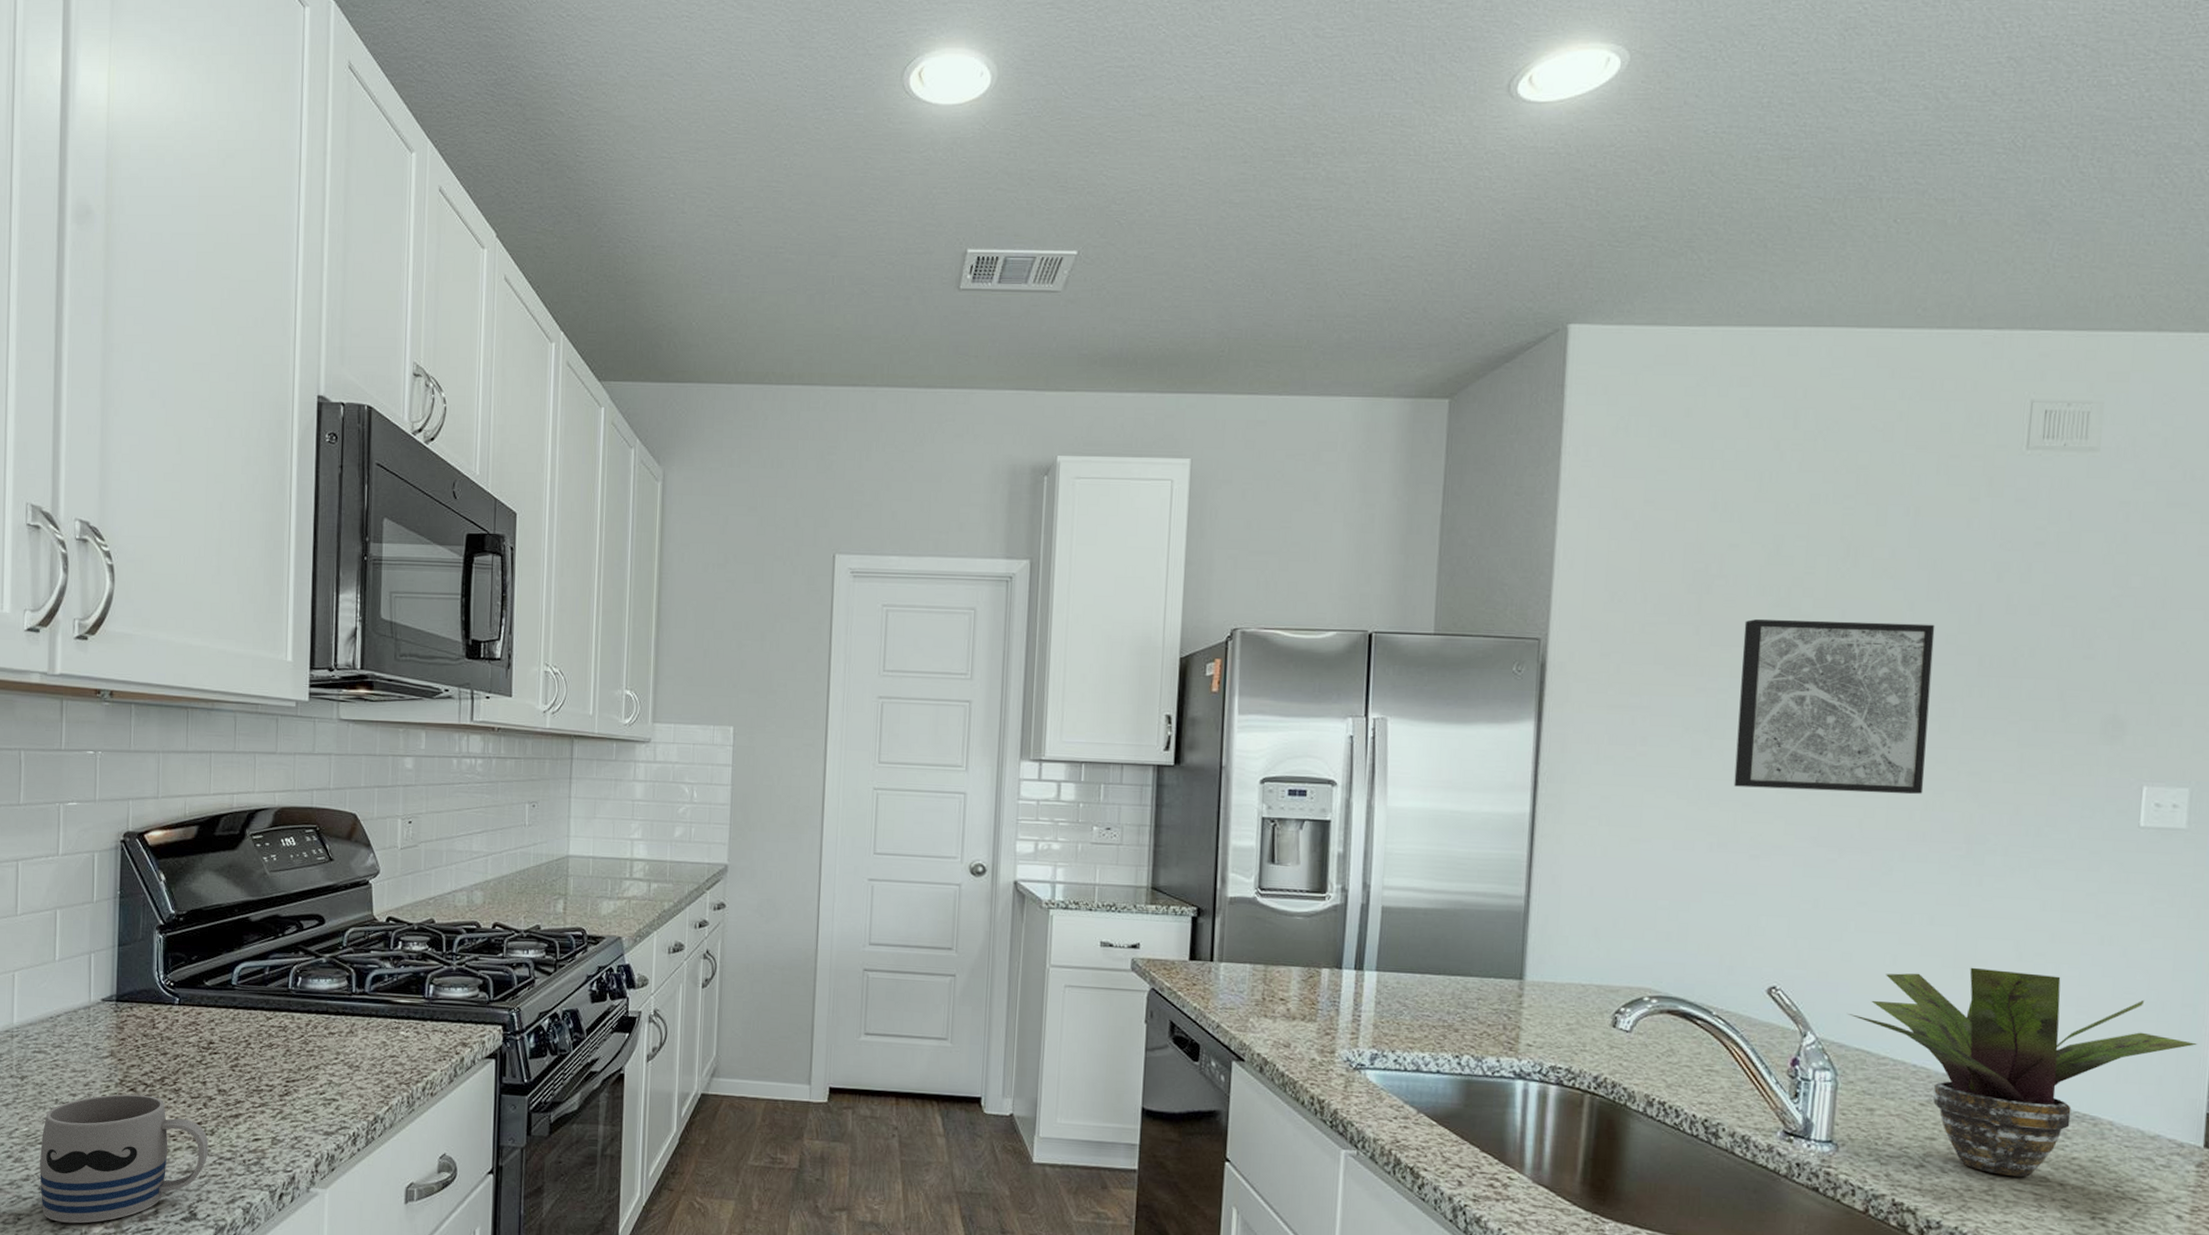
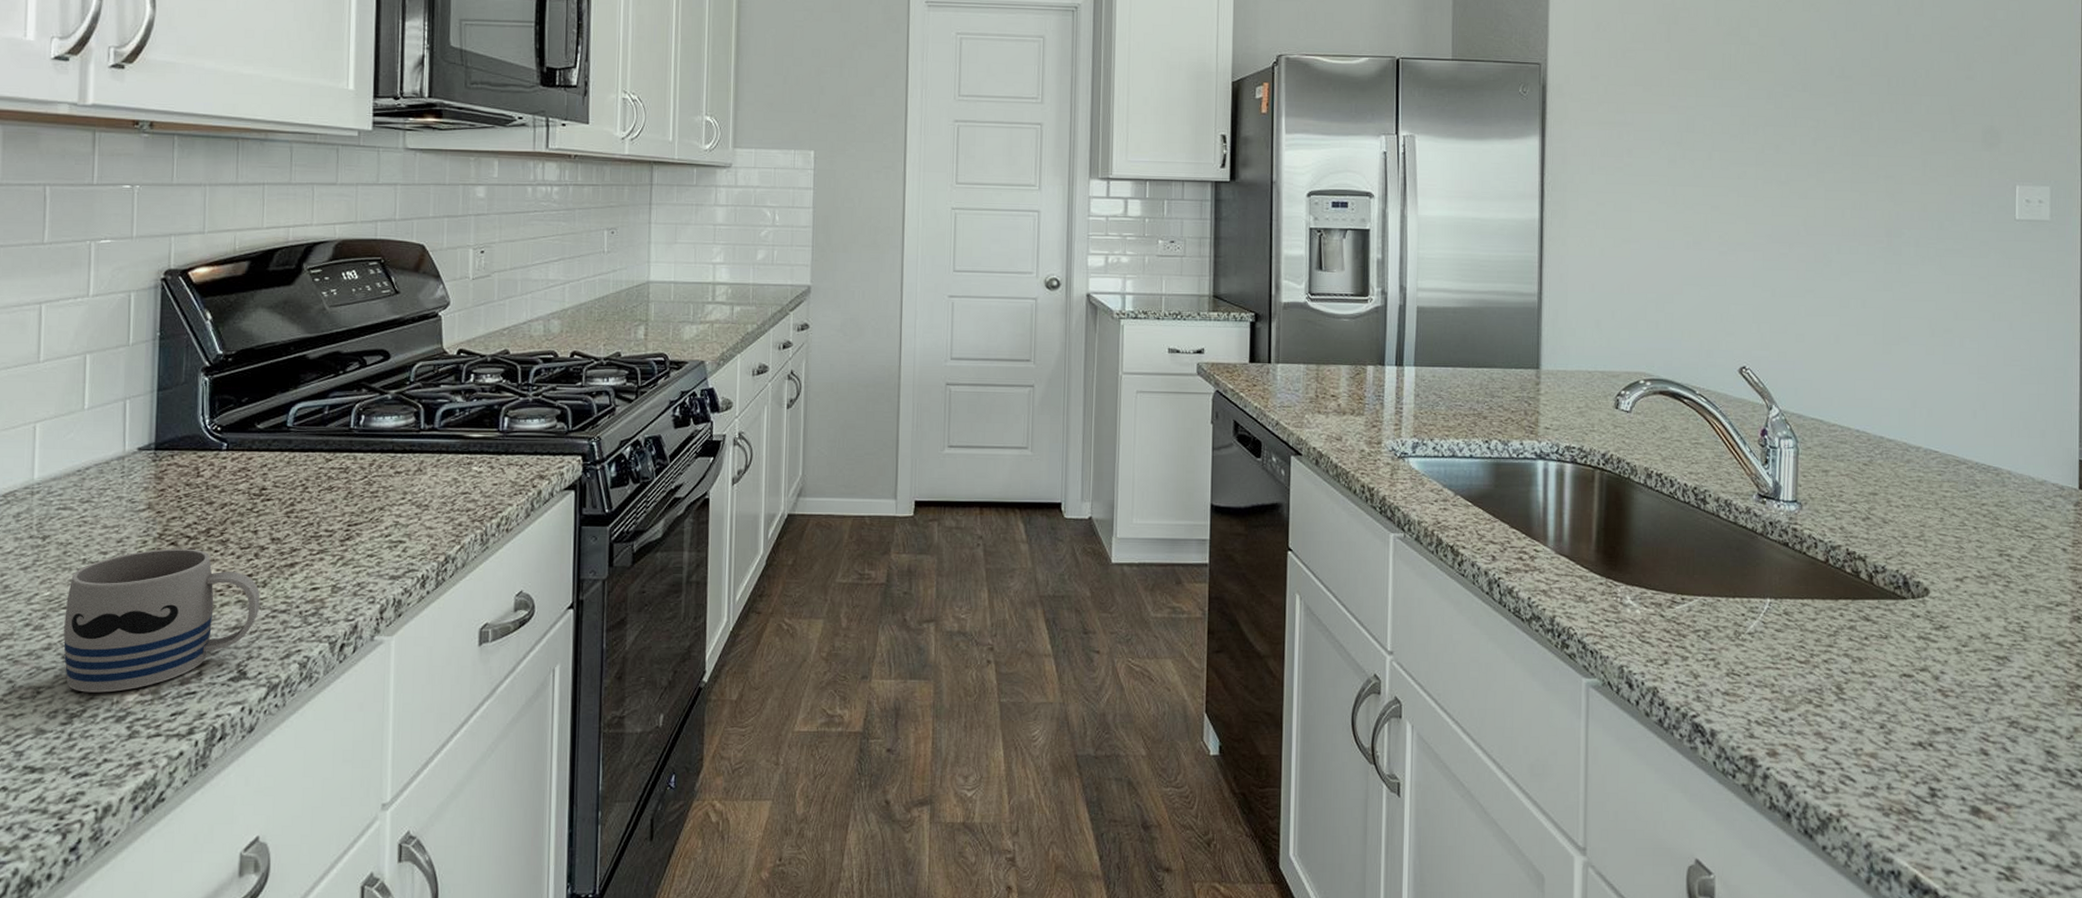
wall art: present [1733,619,1935,795] -> none [1703,46,1853,196]
potted plant: present [1848,967,2198,1178] -> none [1803,343,2069,524]

